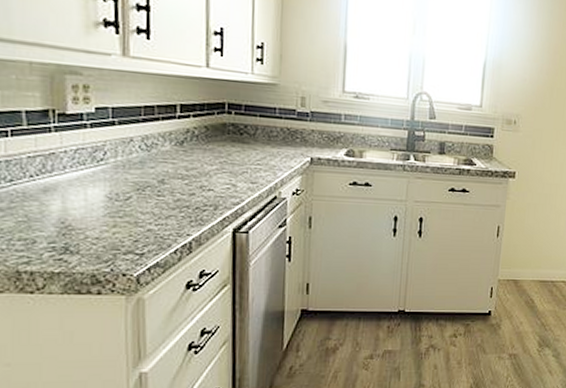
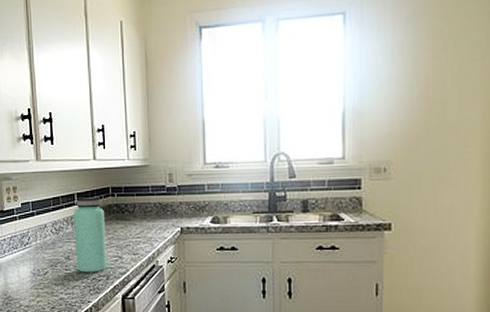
bottle: none [173,110,217,201] -> present [74,197,107,272]

